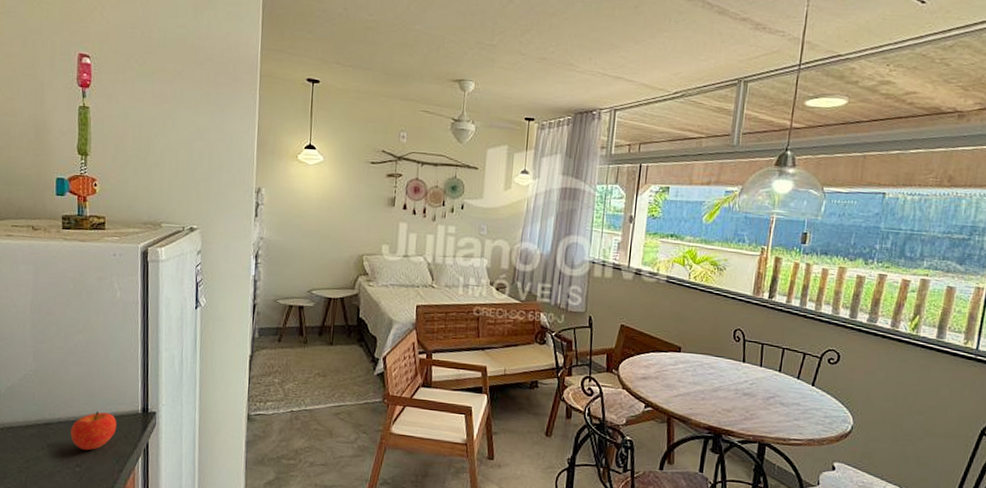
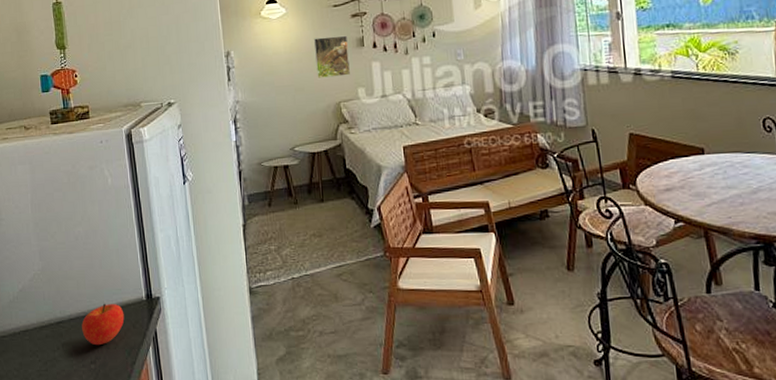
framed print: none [344,190,381,232] -> present [313,35,351,80]

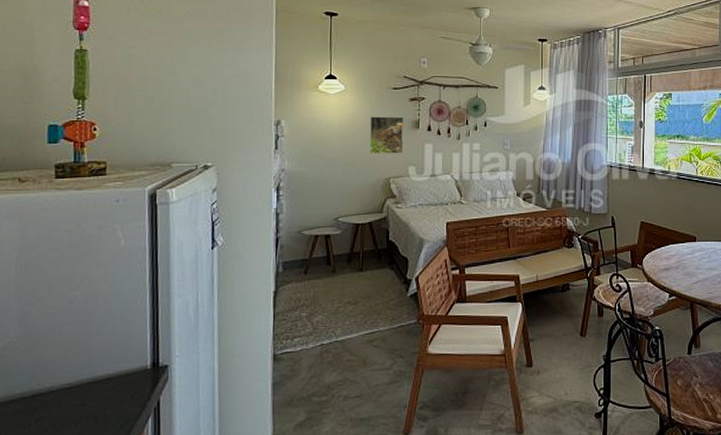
fruit: present [82,303,125,346] -> none [65,373,122,420]

